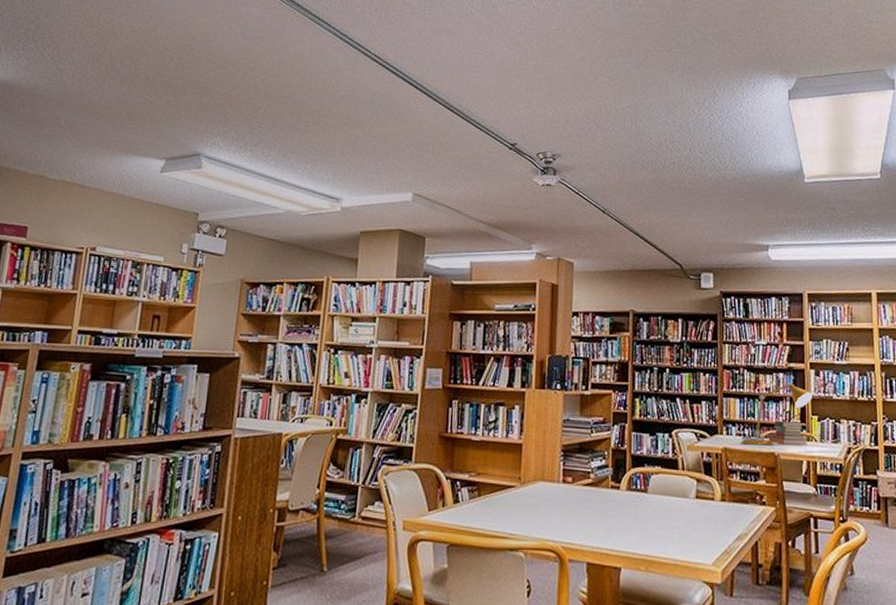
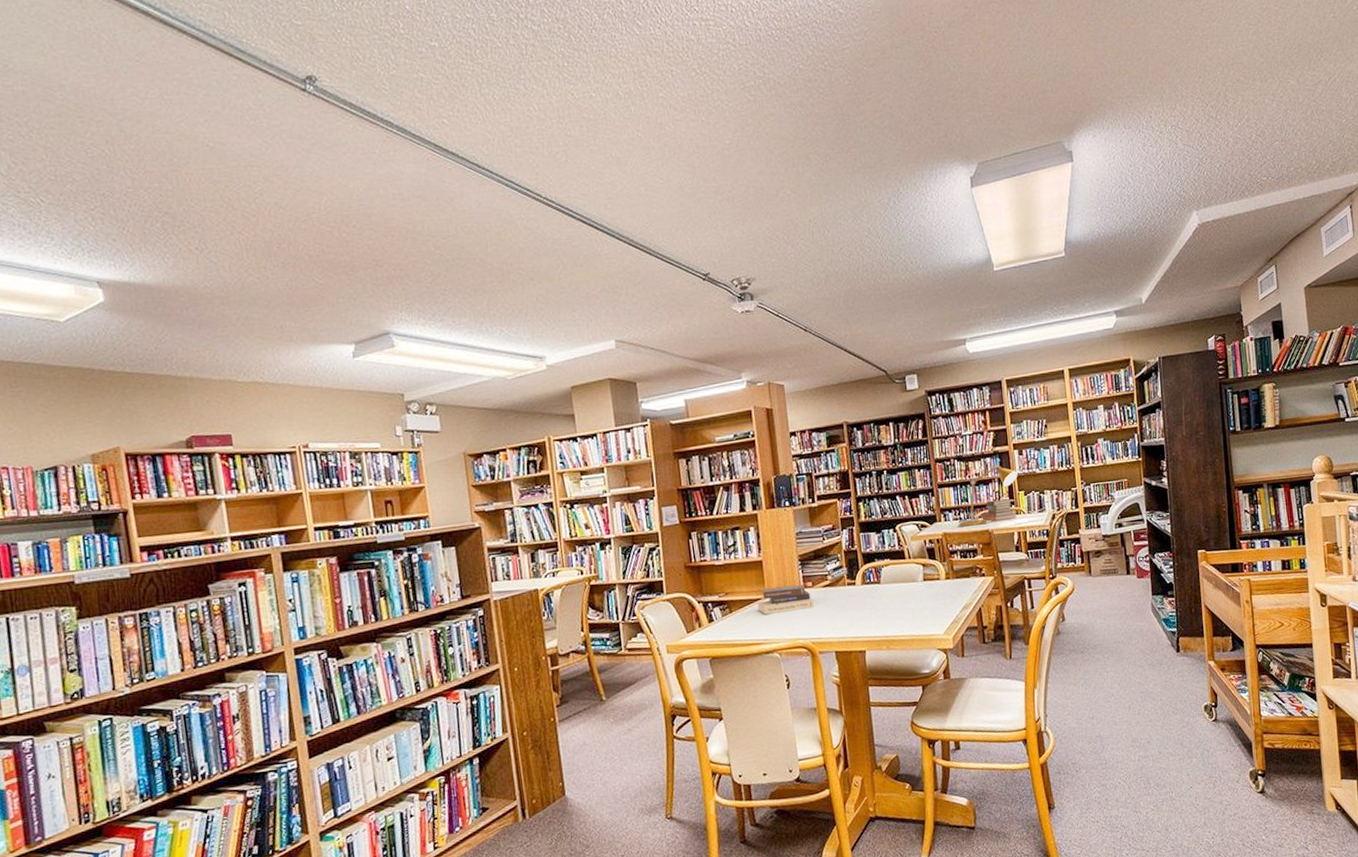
books: none [508,475,571,507] -> present [756,584,814,614]

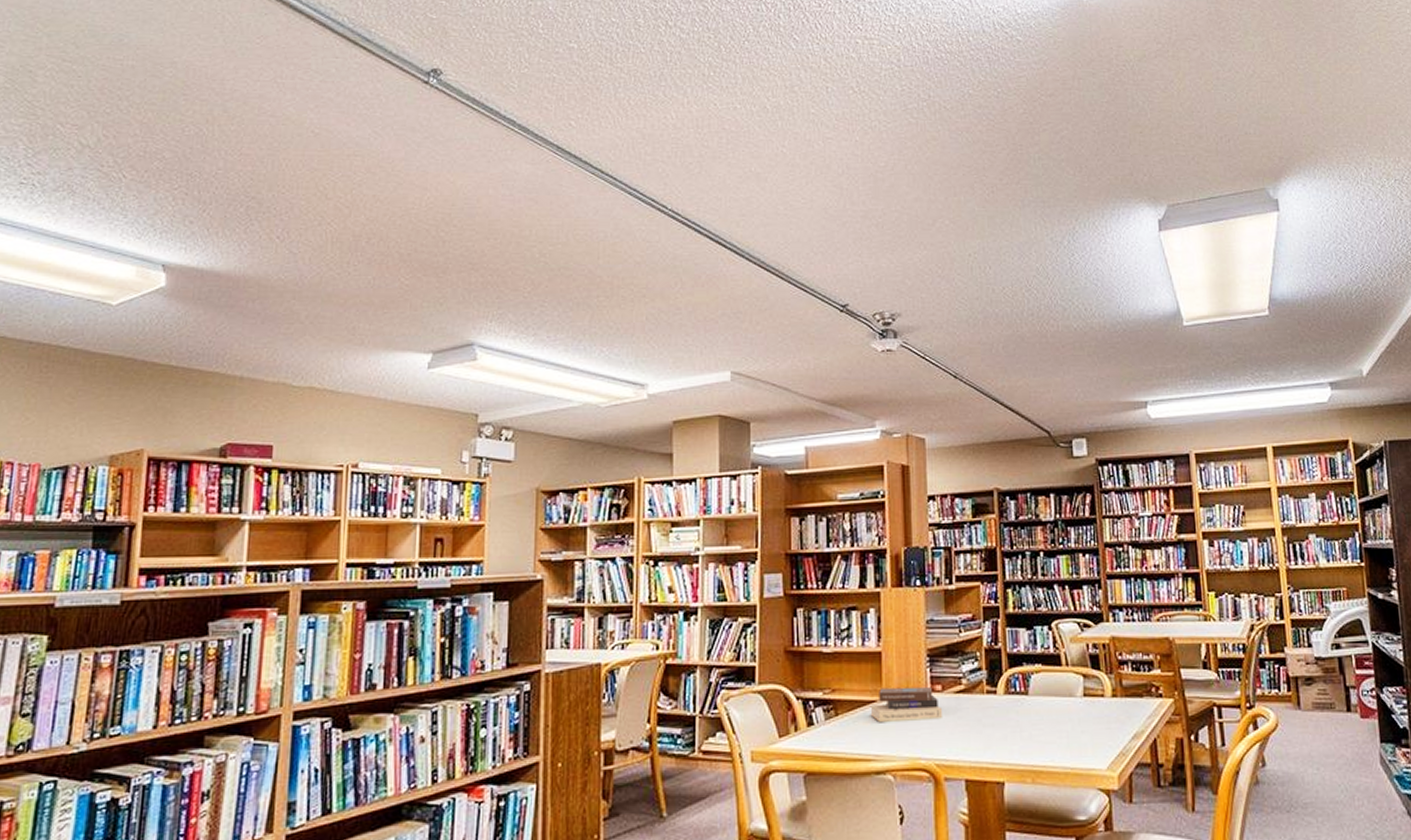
desk lamp: present [958,465,1019,527] -> none [1130,556,1209,631]
books: present [980,499,1017,522] -> none [1159,600,1205,628]

